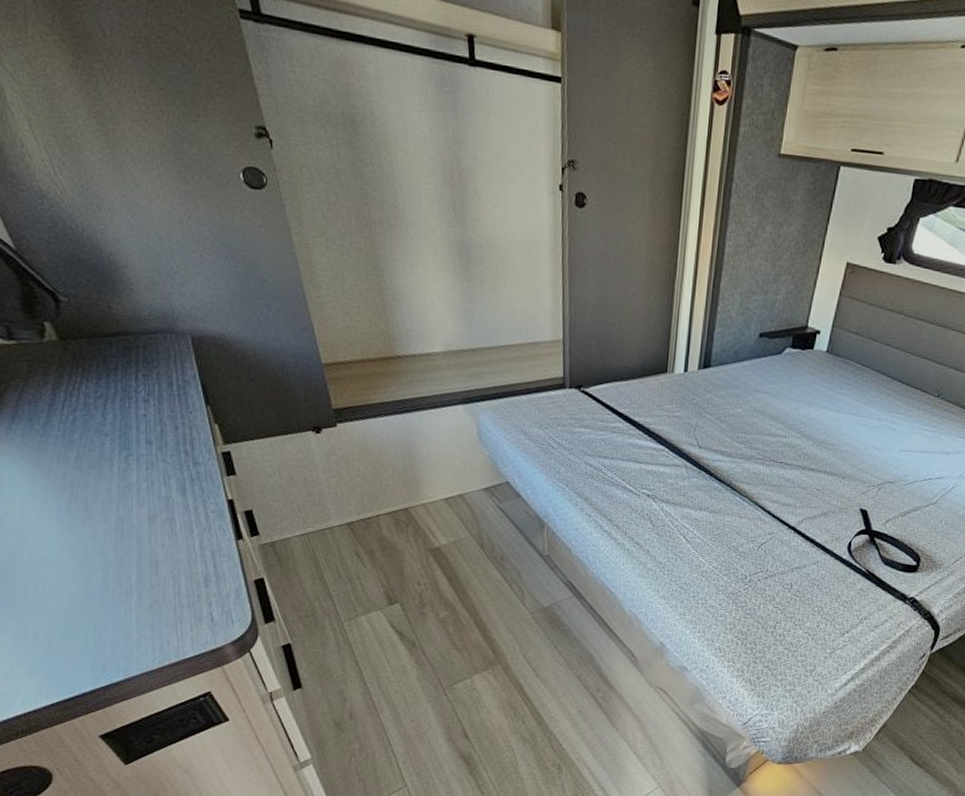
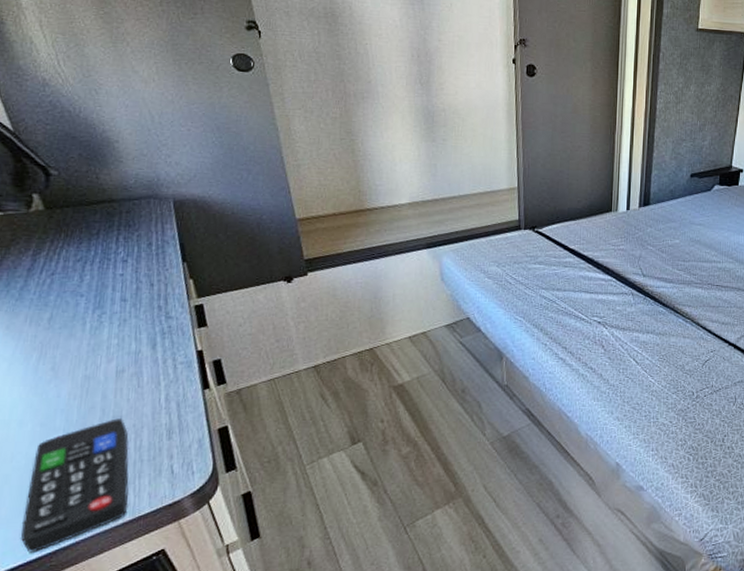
remote control: none [72,563,171,686] -> present [21,418,129,553]

